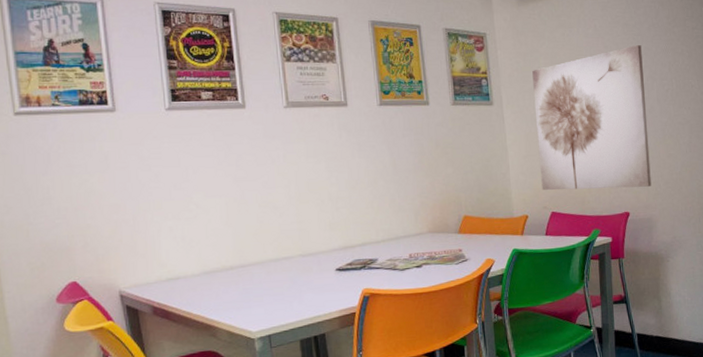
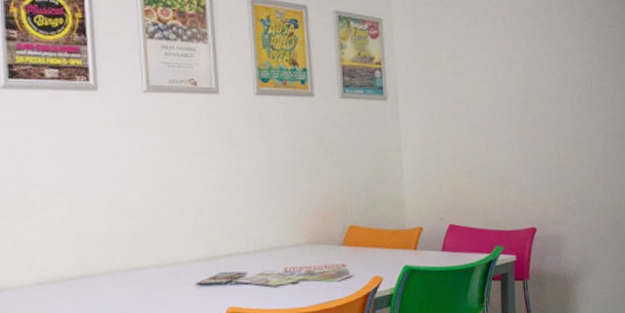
wall art: present [532,44,652,191] -> none [432,40,562,200]

